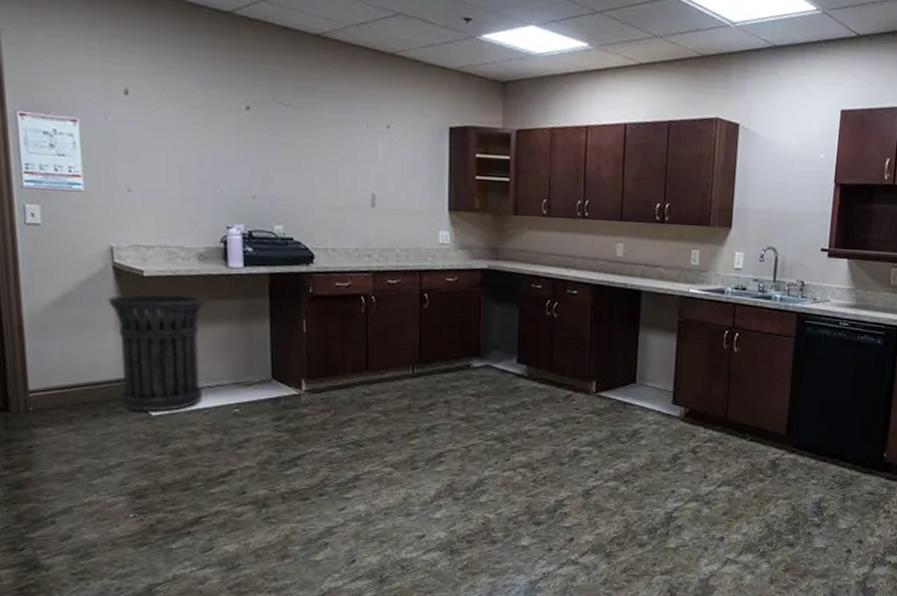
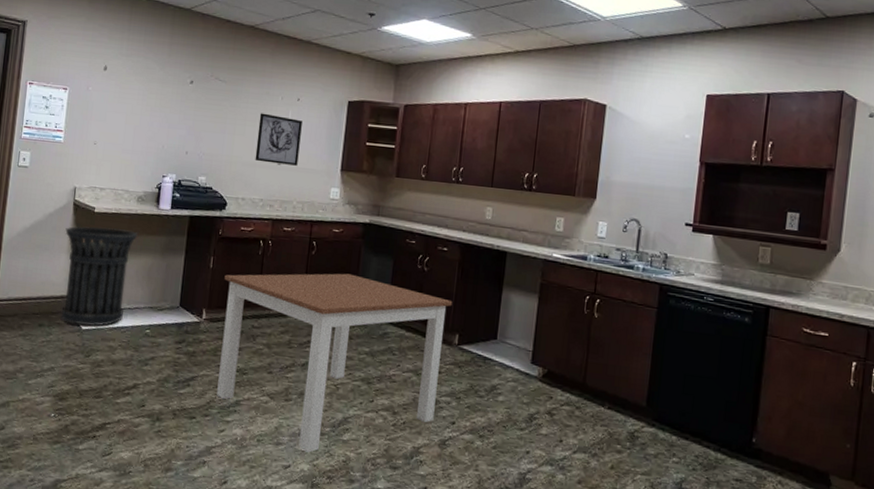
dining table: none [323,326,587,519] -> present [216,273,453,453]
wall art: none [341,144,396,207] -> present [255,113,302,166]

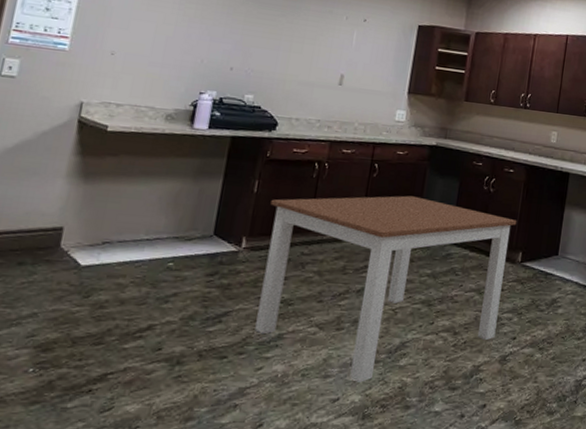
trash can: present [61,226,138,327] -> none [52,146,164,262]
wall art: present [255,113,302,166] -> none [313,31,368,87]

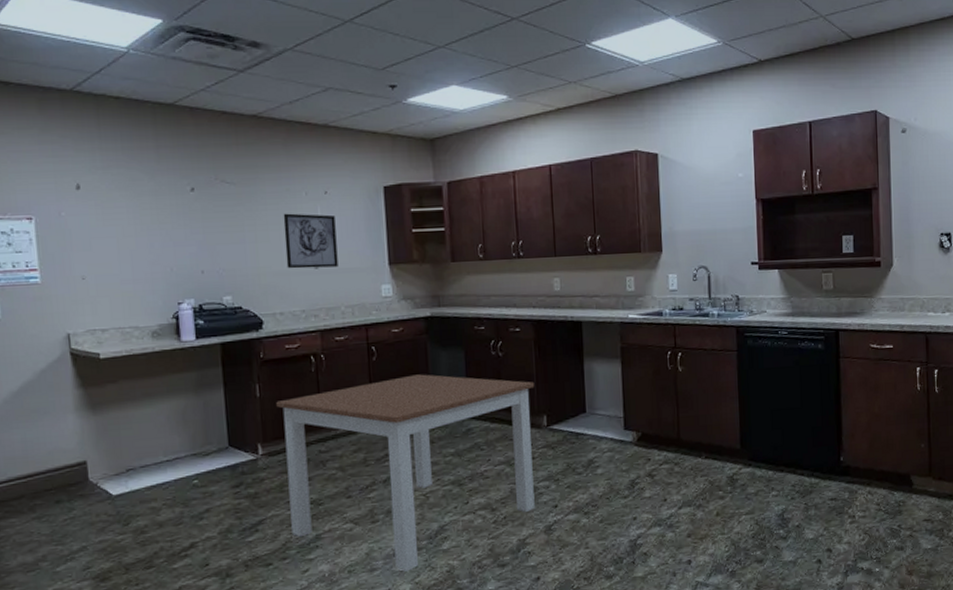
wall art: none [313,31,368,87] -> present [283,213,338,269]

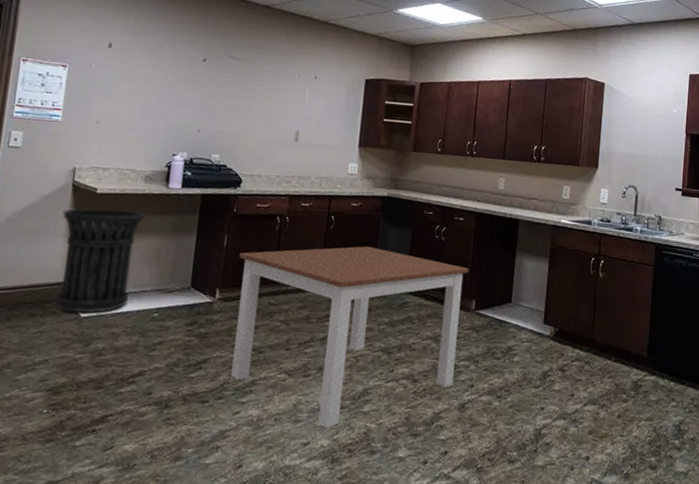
trash can: none [66,372,162,493] -> present [57,208,145,314]
wall art: present [283,213,338,269] -> none [271,90,320,142]

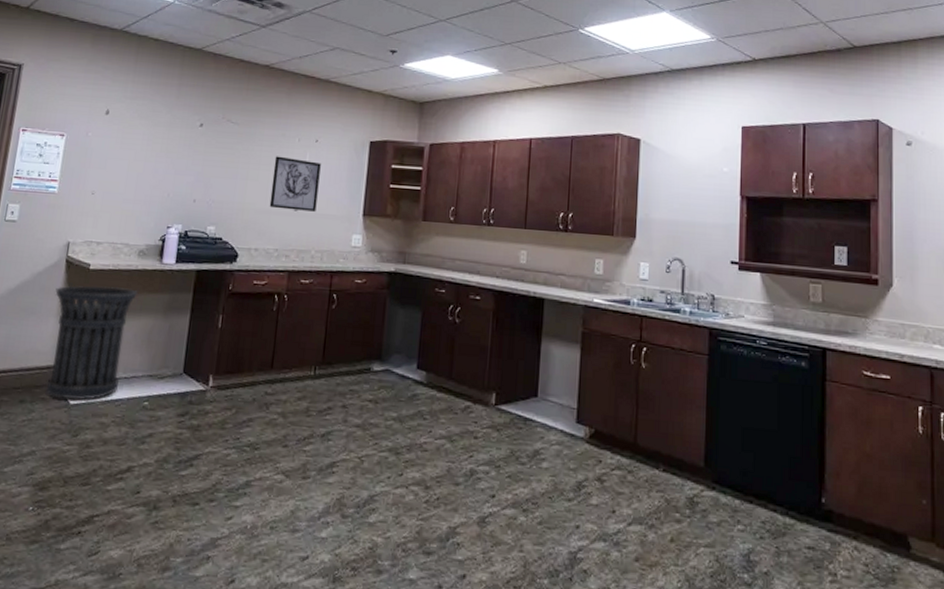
dining table: present [231,246,469,427] -> none [224,328,488,540]
wall art: none [271,90,320,142] -> present [269,156,321,212]

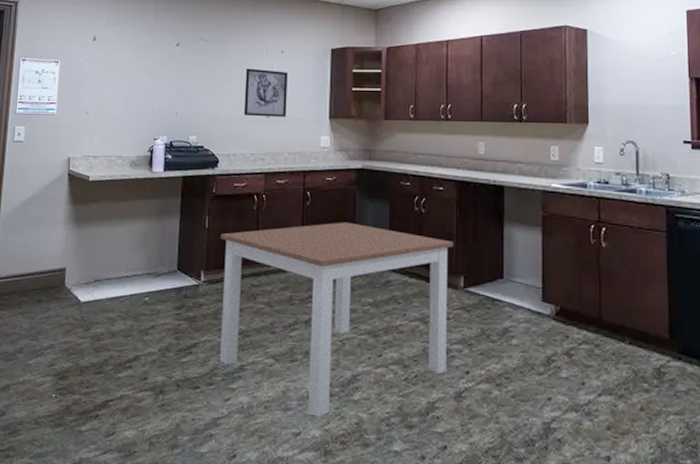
trash can: present [46,285,138,401] -> none [60,195,132,299]
dining table: none [224,328,488,540] -> present [220,222,454,417]

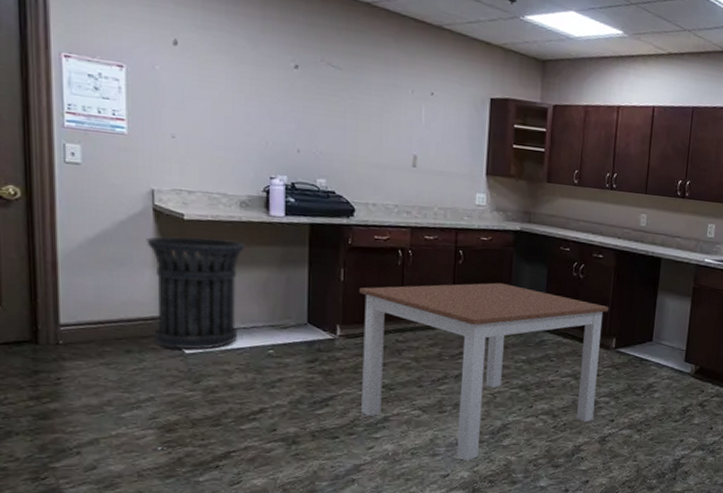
trash can: none [60,195,132,299] -> present [146,235,245,350]
wall art: present [243,68,288,117] -> none [385,107,439,169]

